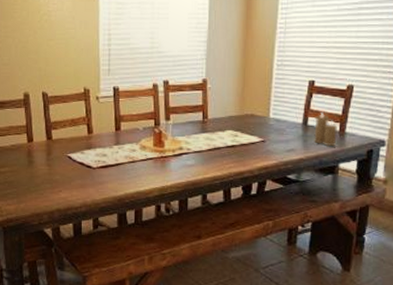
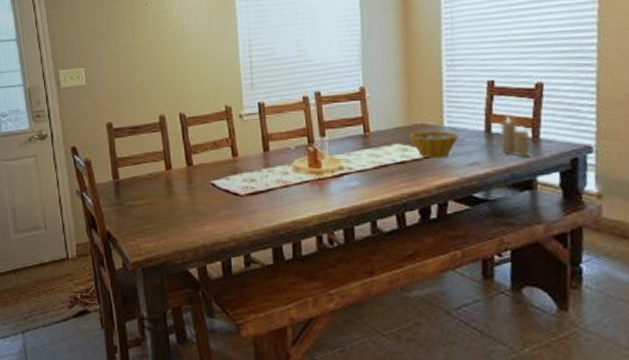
bowl: none [240,121,281,144] -> present [409,131,460,159]

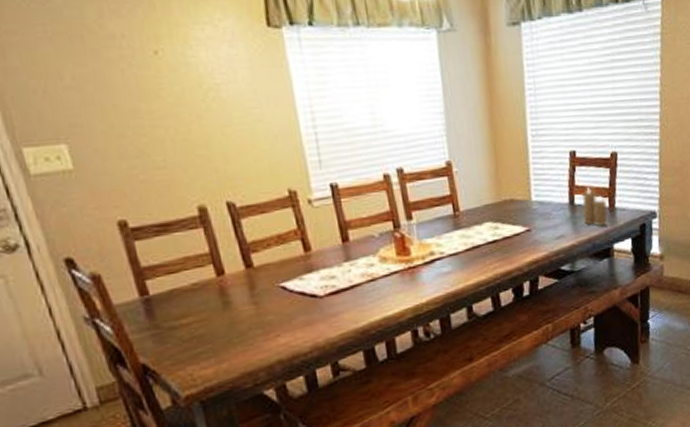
bowl: present [409,131,460,159] -> none [499,205,547,235]

